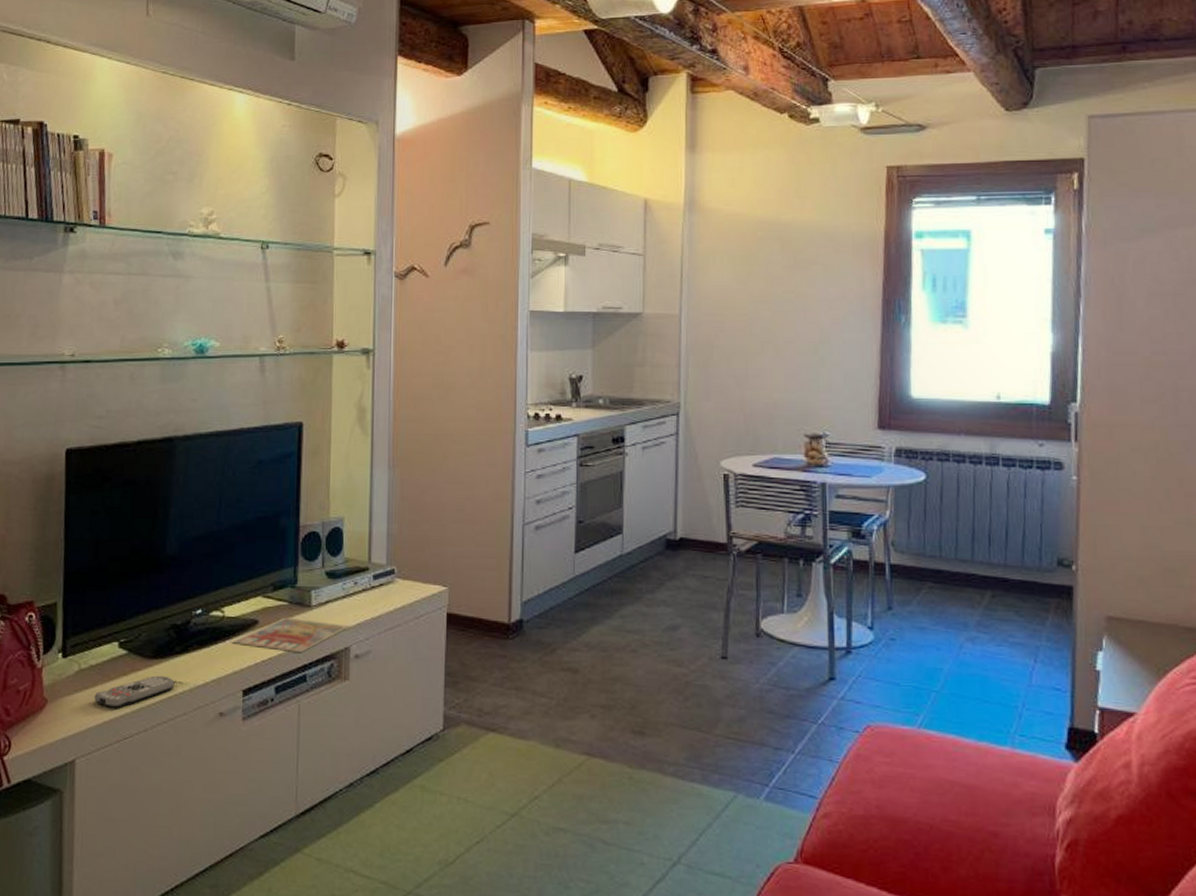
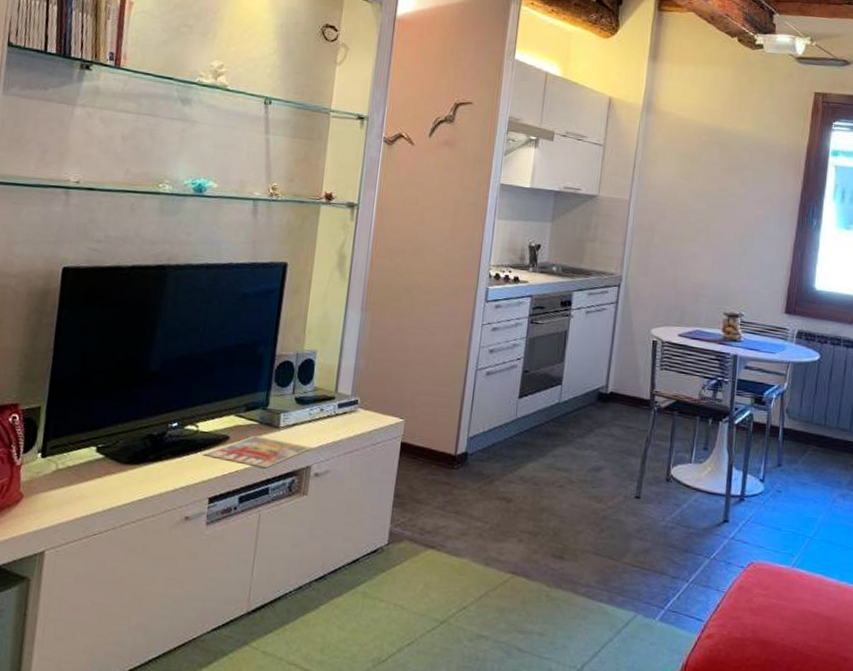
remote control: present [94,675,175,708] -> none [68,479,146,507]

